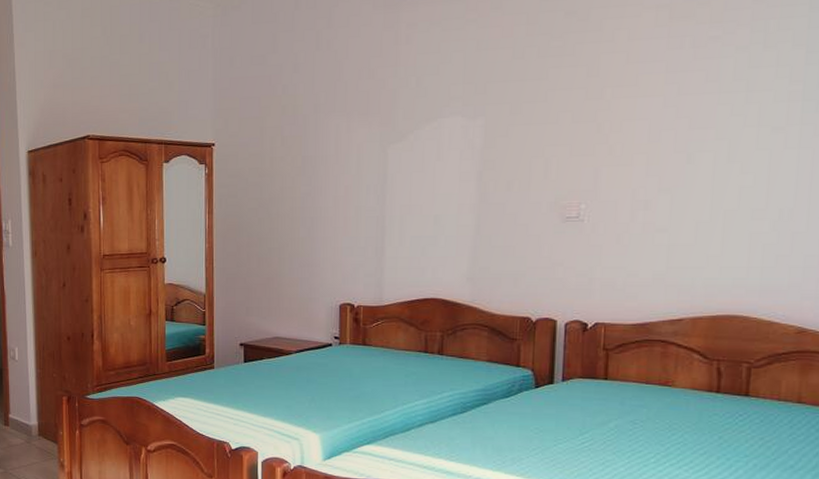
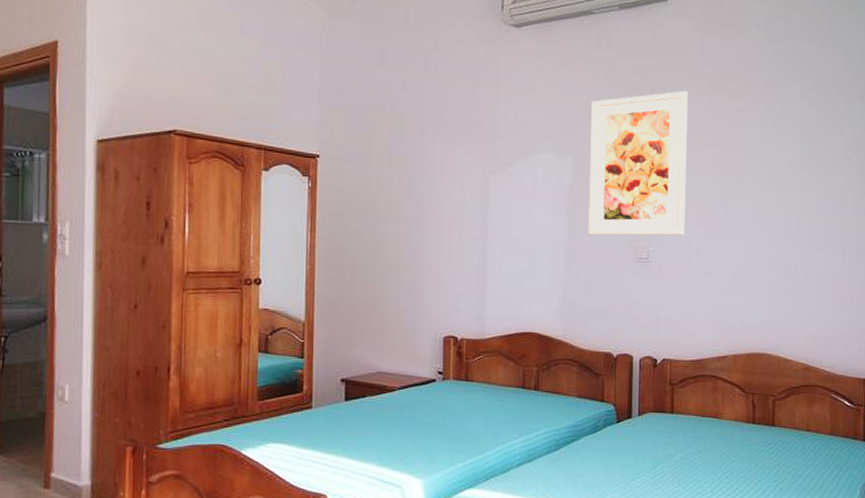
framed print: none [503,25,638,197] -> present [588,90,688,236]

